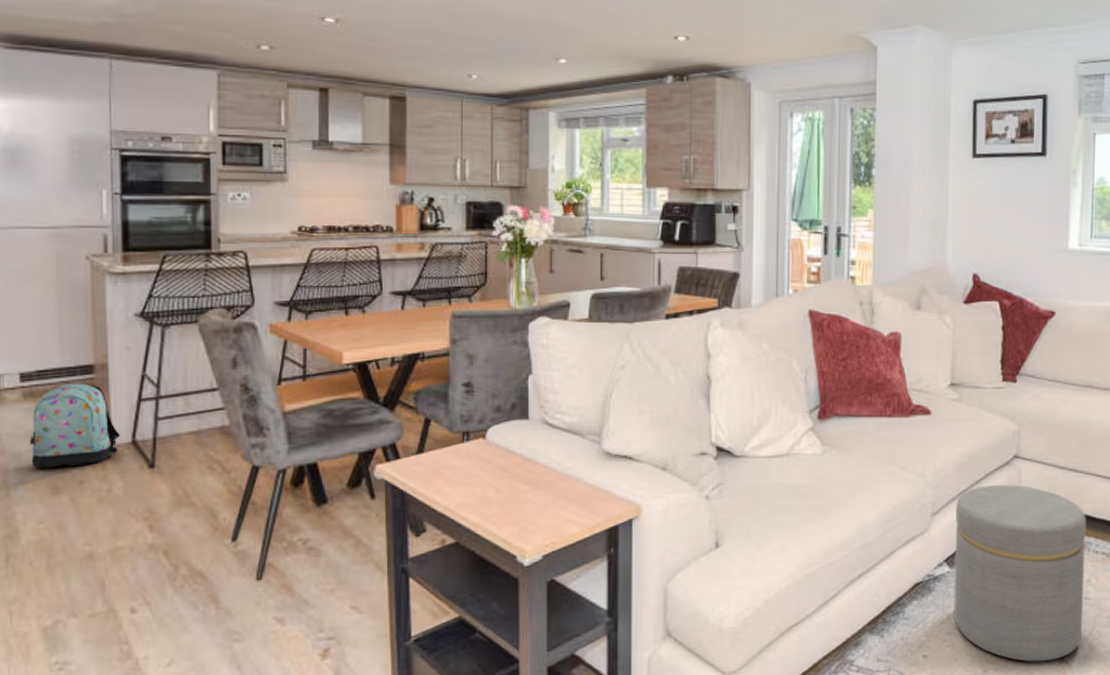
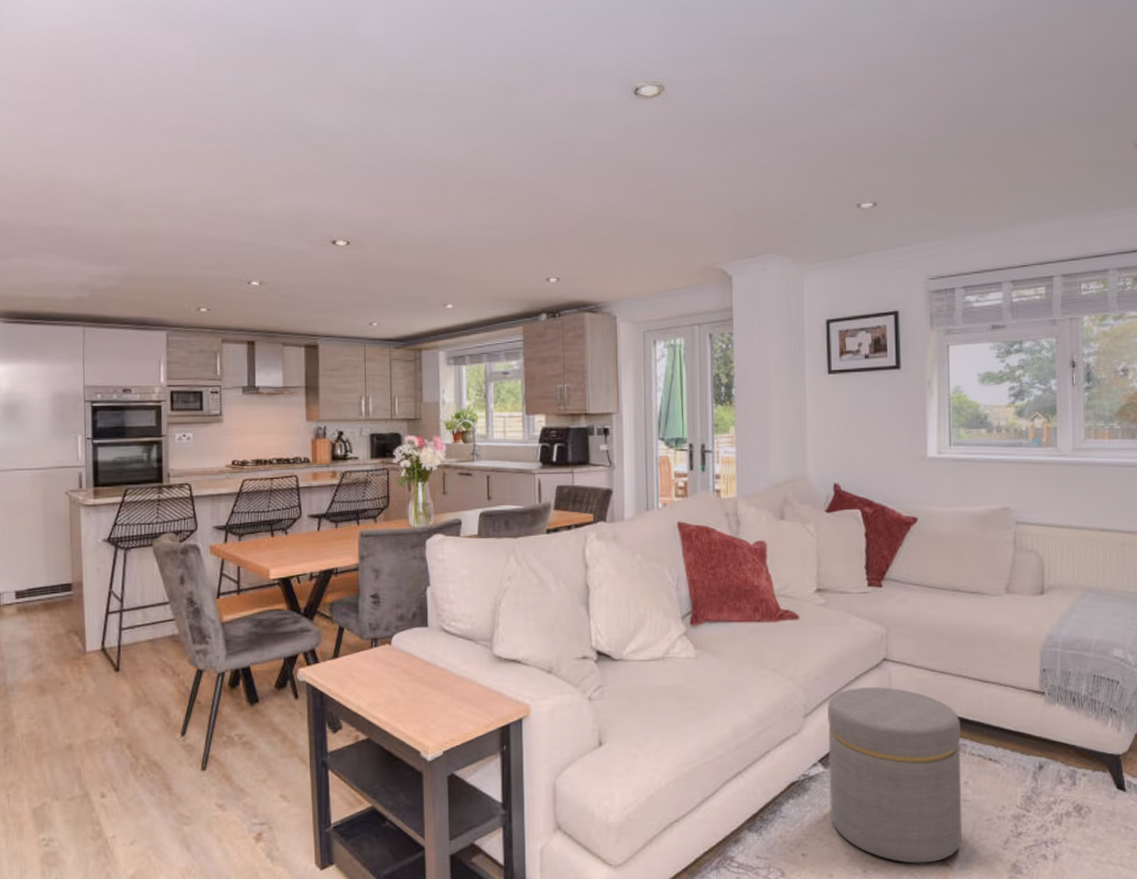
backpack: present [29,383,120,469] -> none [22,599,92,672]

